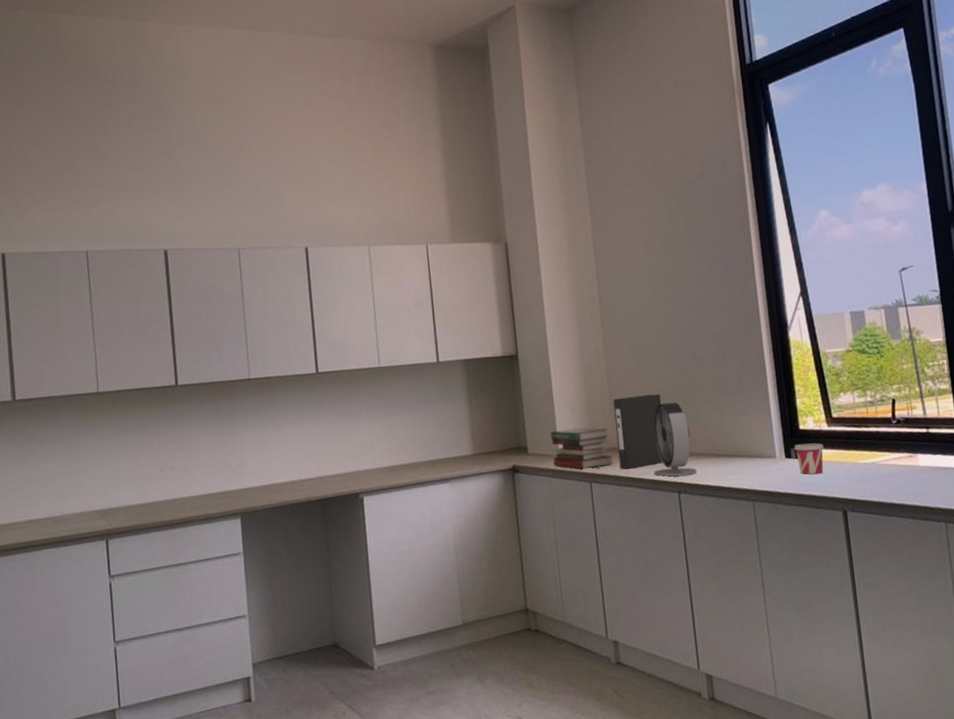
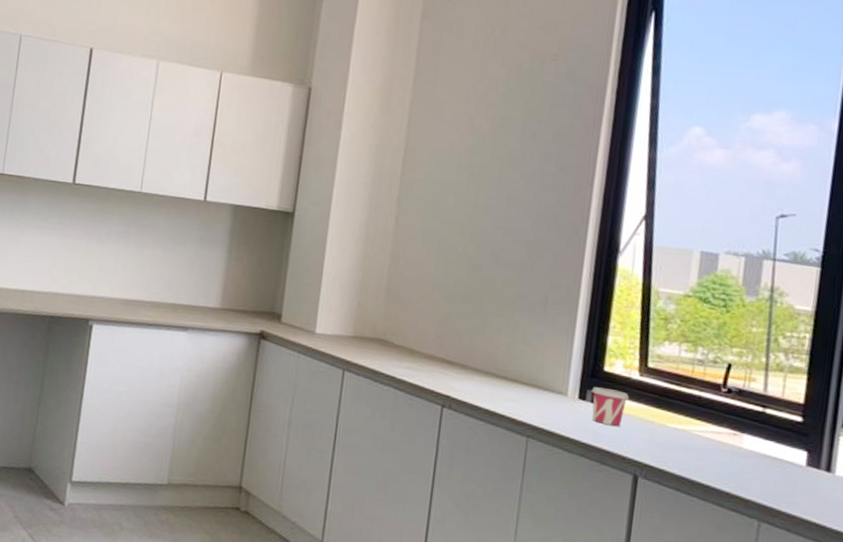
books: present [550,427,613,470] -> none [307,304,377,357]
binder: present [613,394,663,470] -> none [381,285,448,369]
desk fan: present [653,402,697,477] -> none [418,303,472,390]

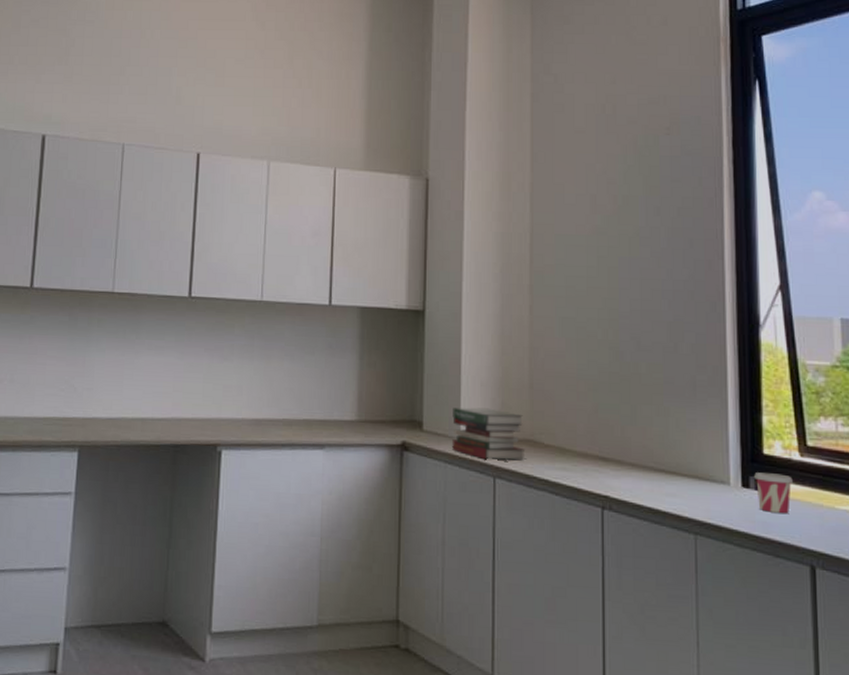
books: none [307,304,377,357] -> present [452,407,524,461]

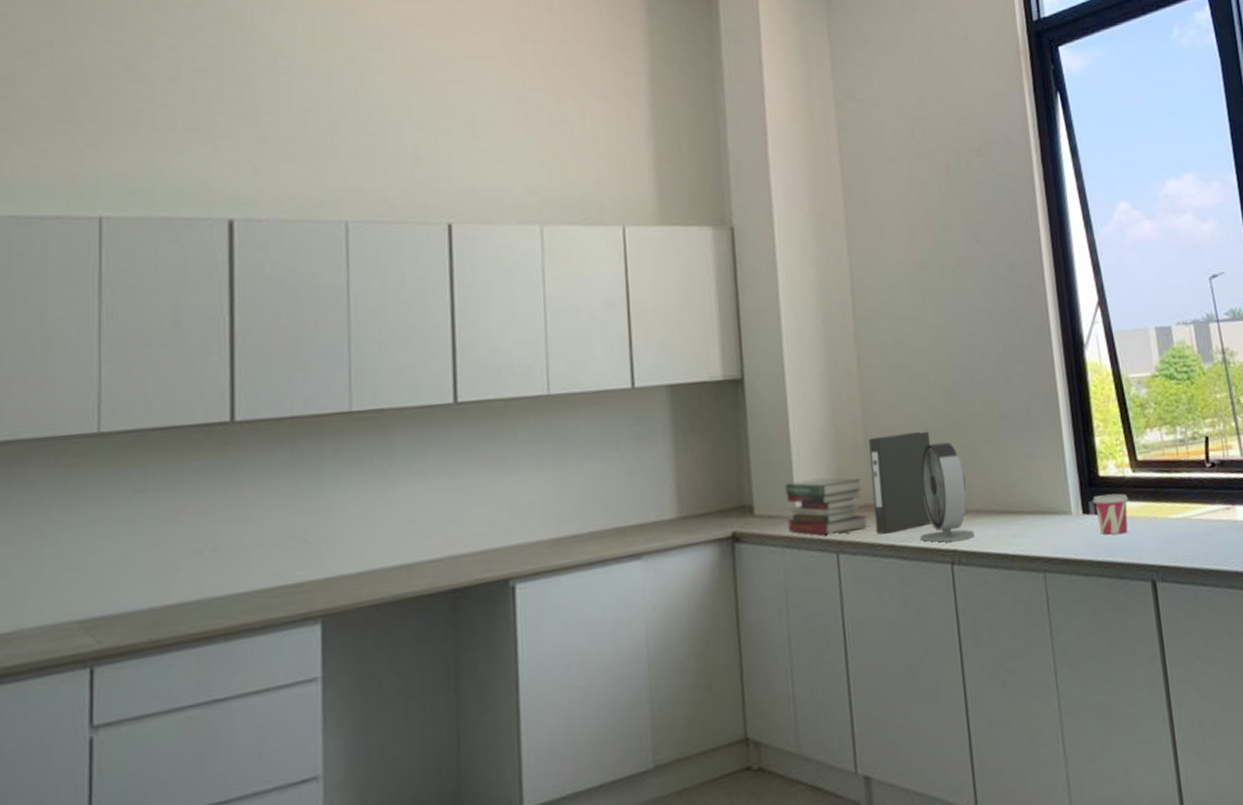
binder: none [532,380,593,469] -> present [869,431,932,534]
desk fan: none [573,394,628,488] -> present [919,441,975,543]

